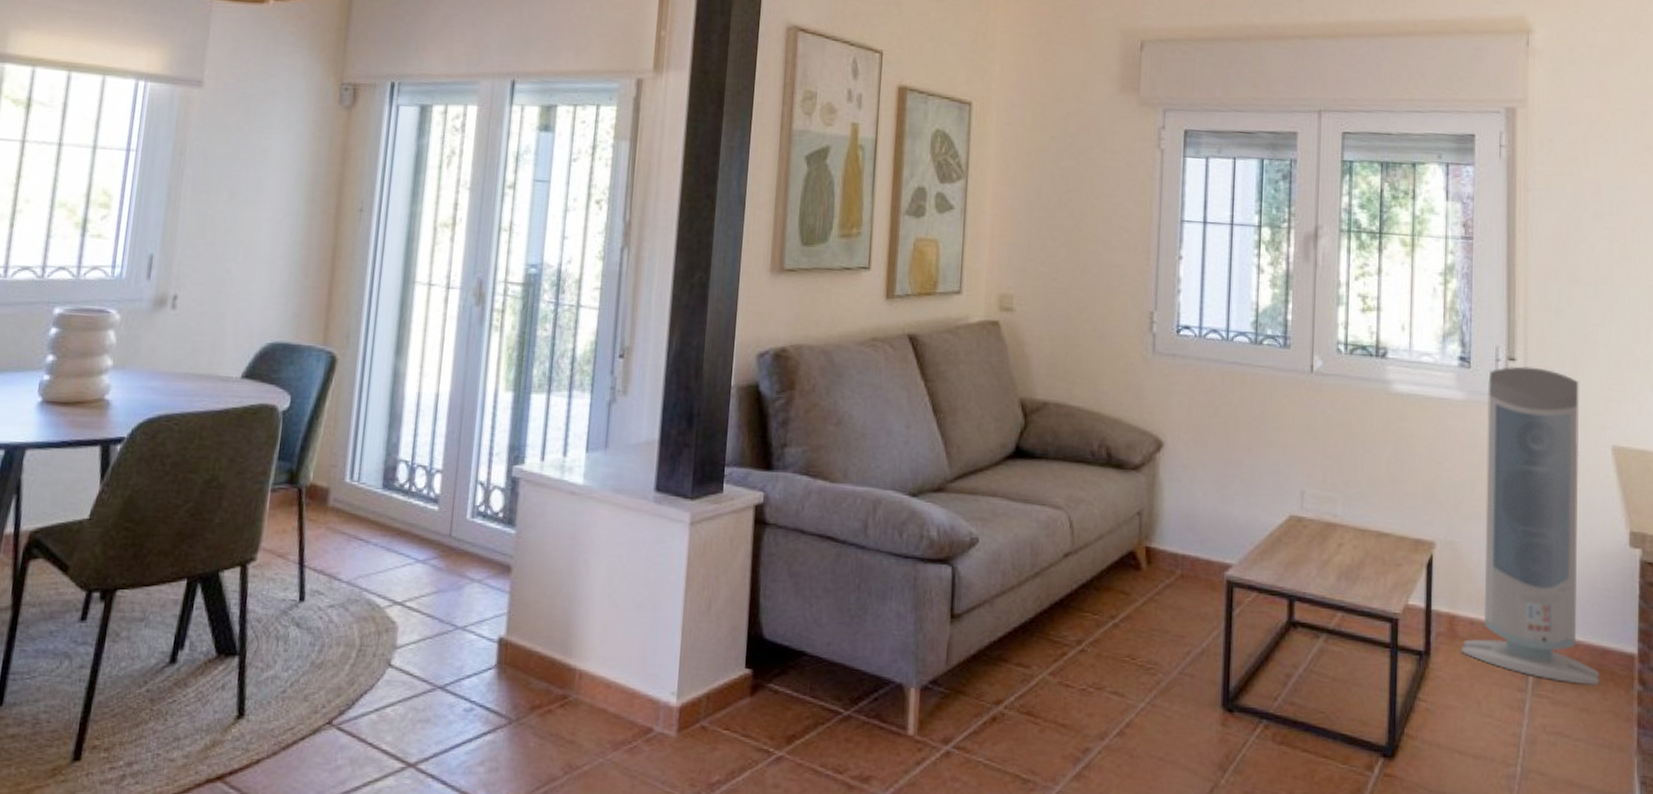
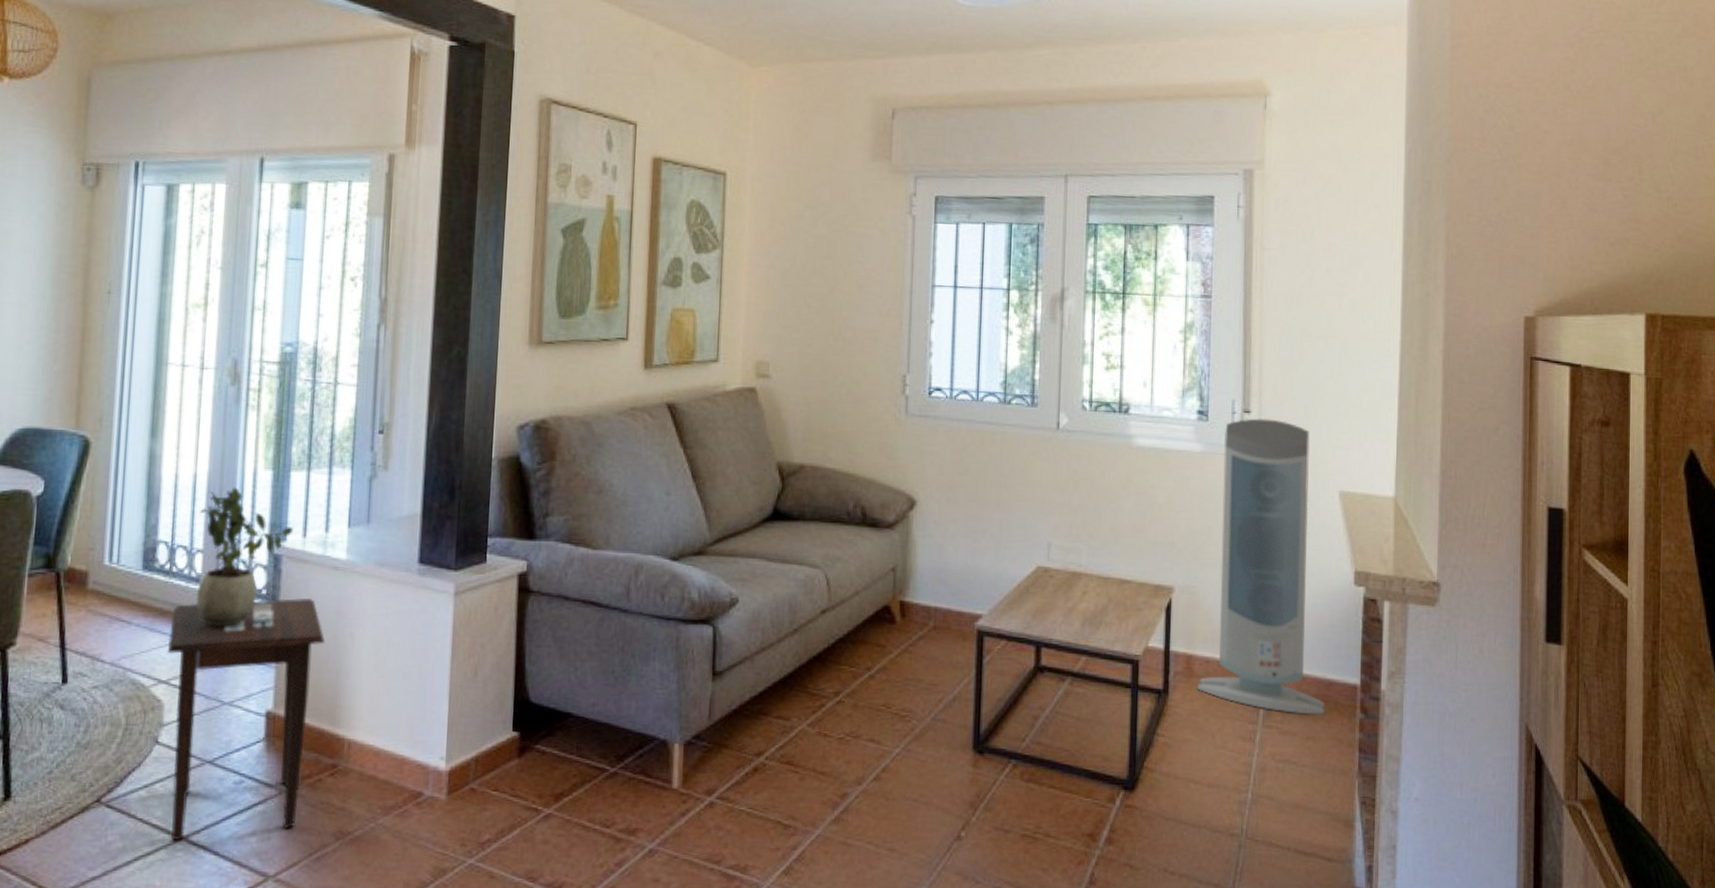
side table: none [400,522,559,768] -> present [167,598,325,841]
potted plant: none [433,407,532,550] -> present [195,487,294,627]

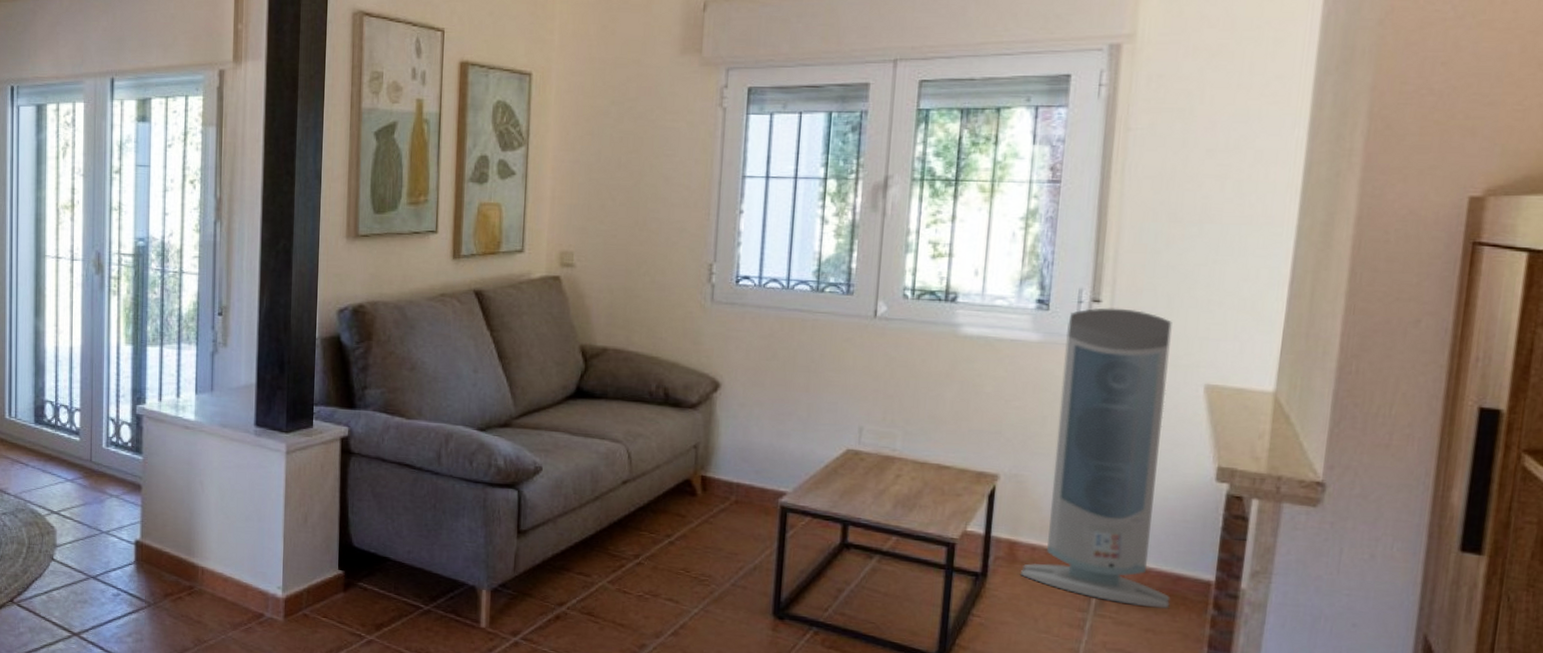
side table: present [167,598,325,841] -> none [56,450,180,637]
potted plant: present [195,487,294,627] -> none [75,358,151,472]

